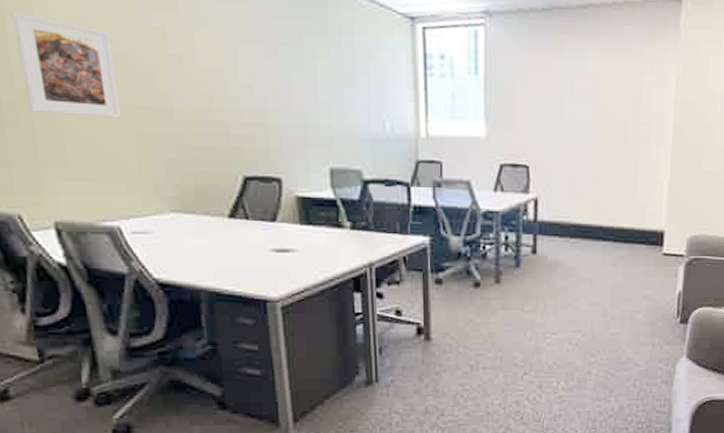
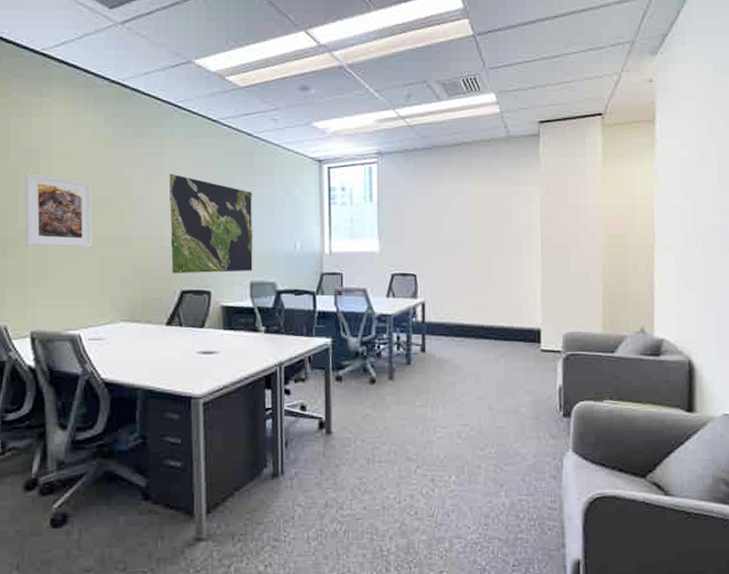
world map: none [214,24,333,156] -> present [169,173,253,273]

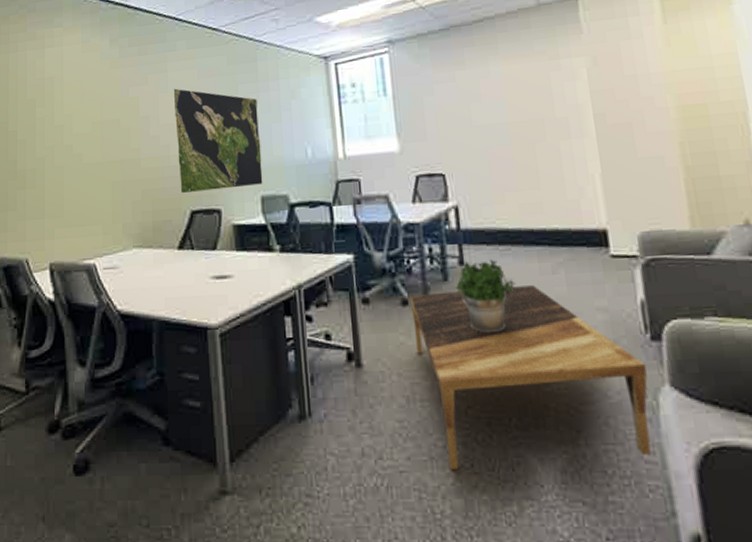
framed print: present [24,172,93,247] -> none [40,102,104,175]
coffee table: none [377,371,557,517] -> present [409,285,652,471]
potted plant: none [415,348,465,408] -> present [454,259,516,333]

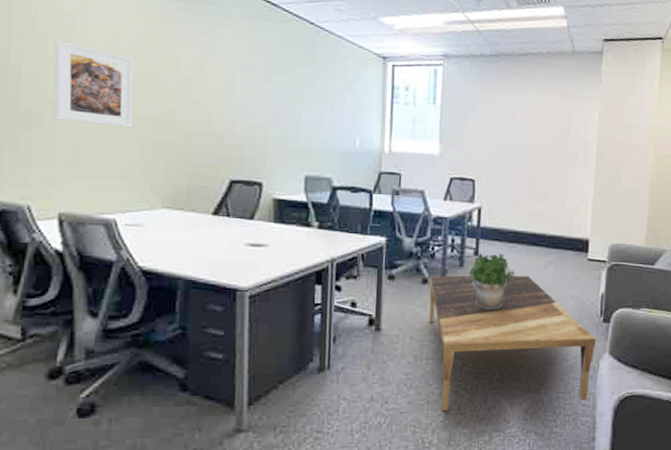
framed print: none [40,102,104,175] -> present [54,39,134,127]
world map: present [173,88,263,193] -> none [220,56,312,165]

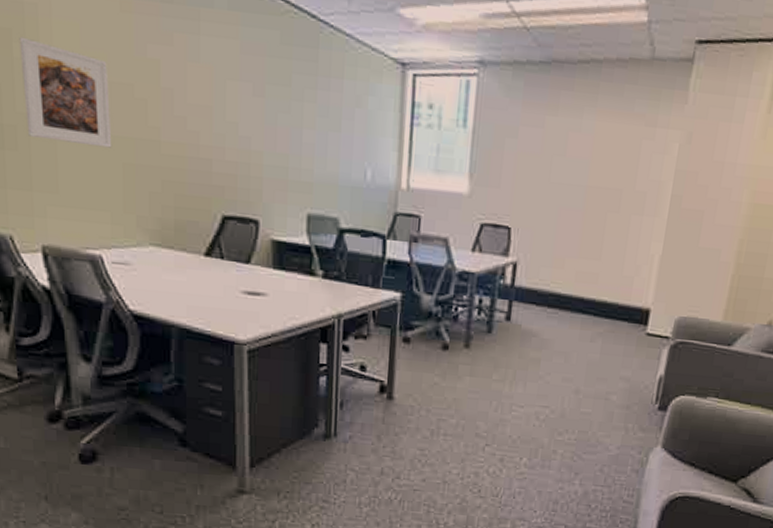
coffee table: present [429,275,596,412] -> none [449,341,647,497]
potted plant: present [468,252,516,310] -> none [496,318,555,386]

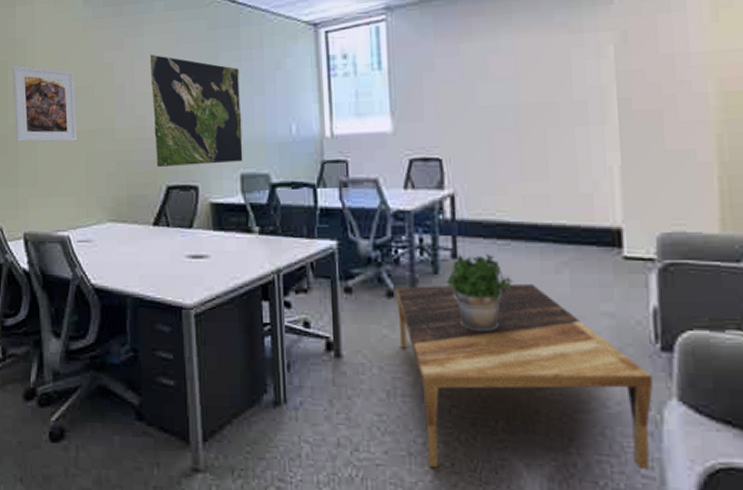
world map: none [207,59,314,201] -> present [149,54,243,167]
coffee table: none [449,341,647,497] -> present [395,284,653,469]
potted plant: none [496,318,555,386] -> present [445,253,513,332]

